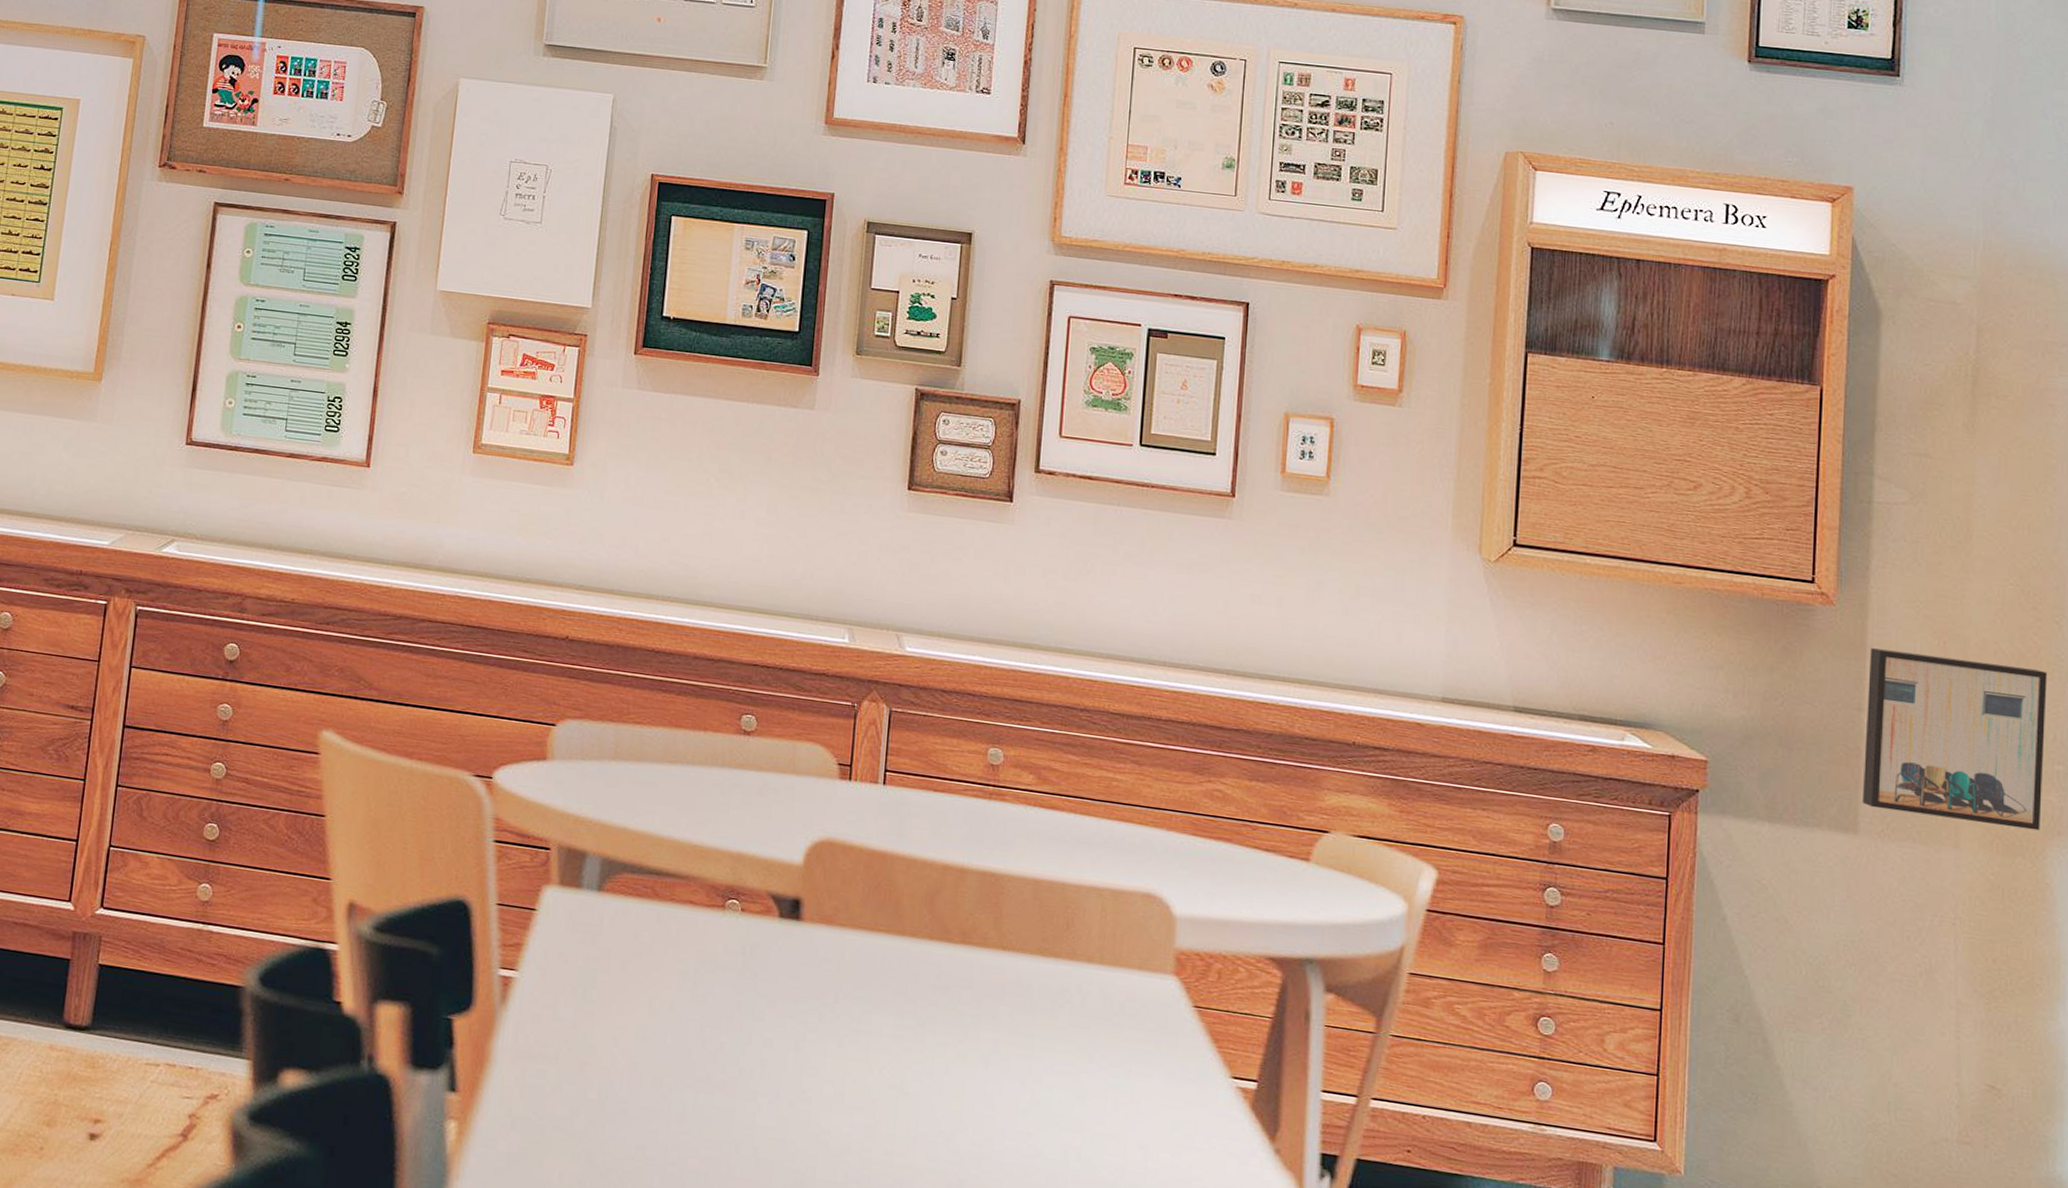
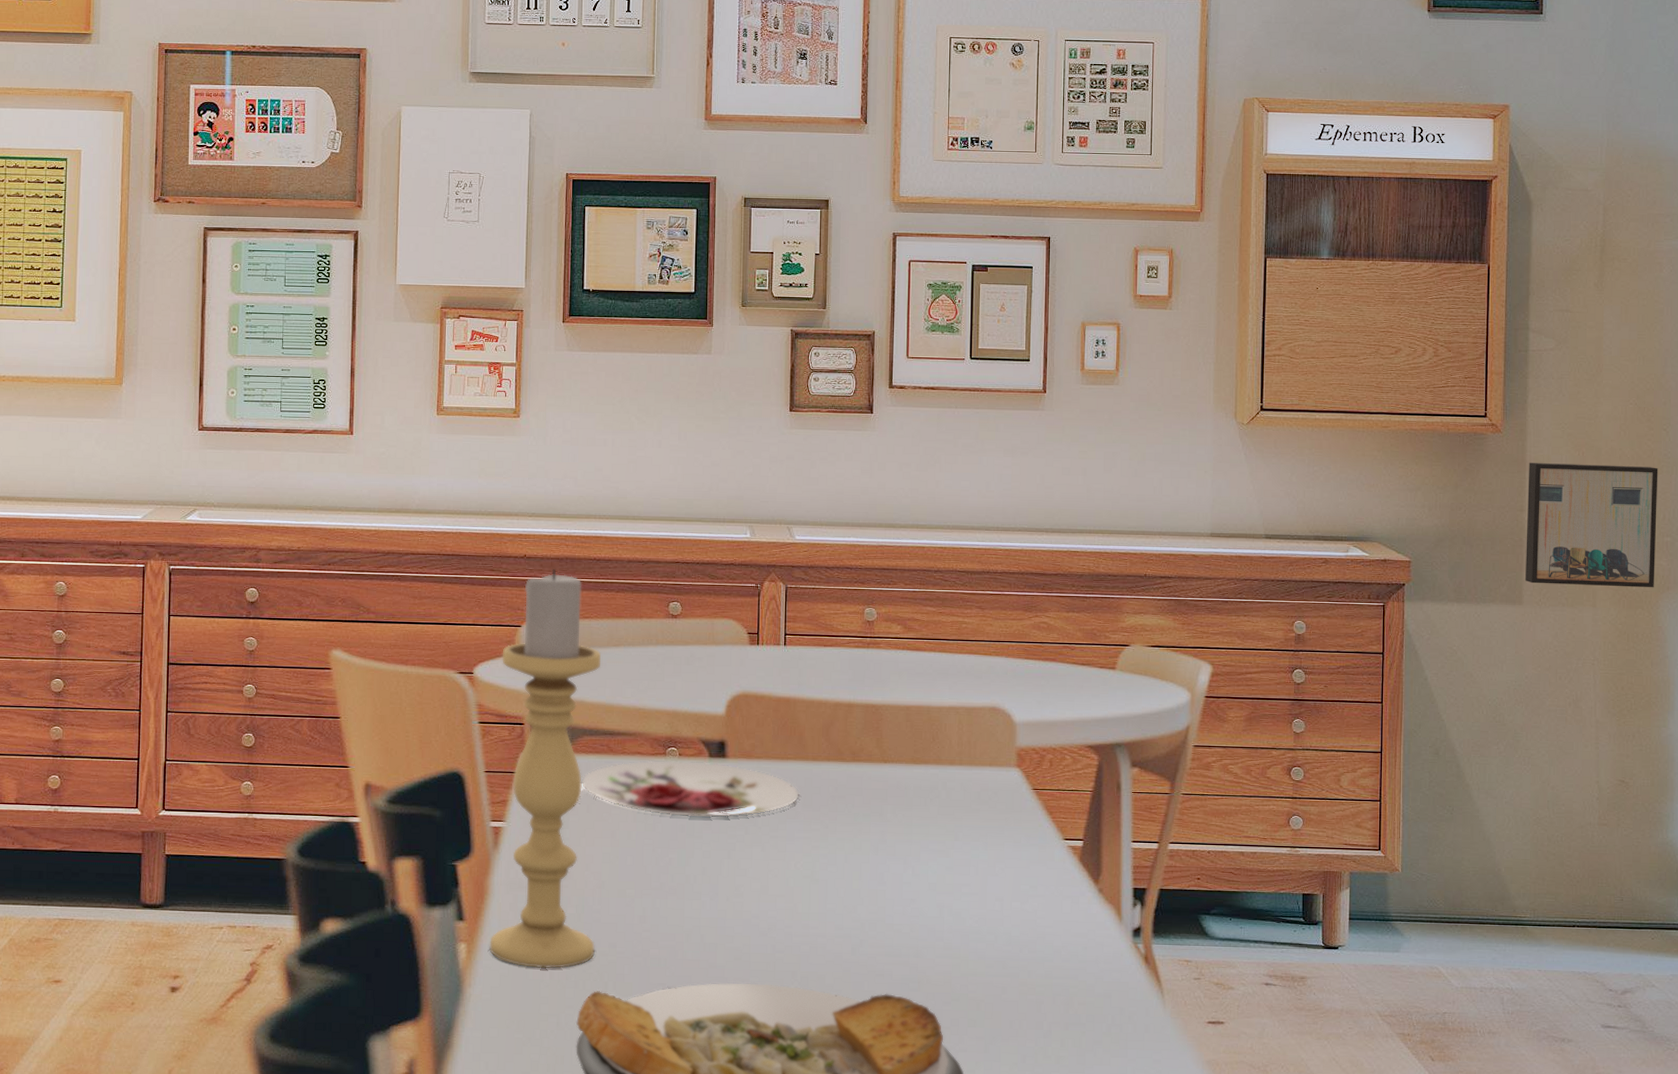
candle holder: none [485,657,653,1170] -> present [489,569,602,969]
plate: none [616,911,892,1000] -> present [582,760,800,818]

